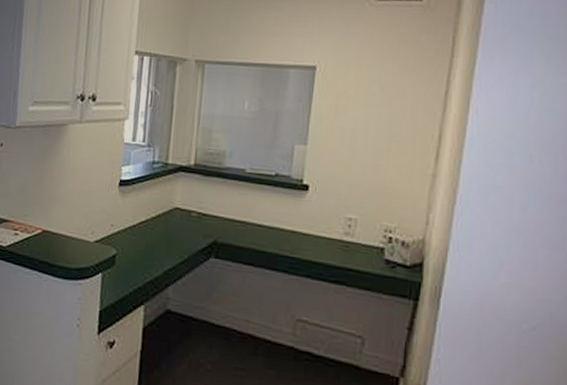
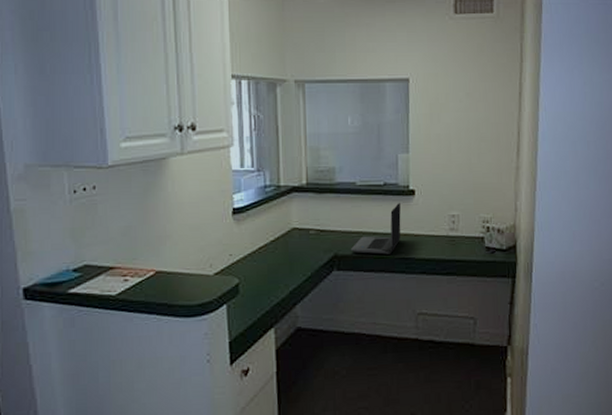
laptop computer: none [232,196,291,250] -> present [351,202,401,255]

